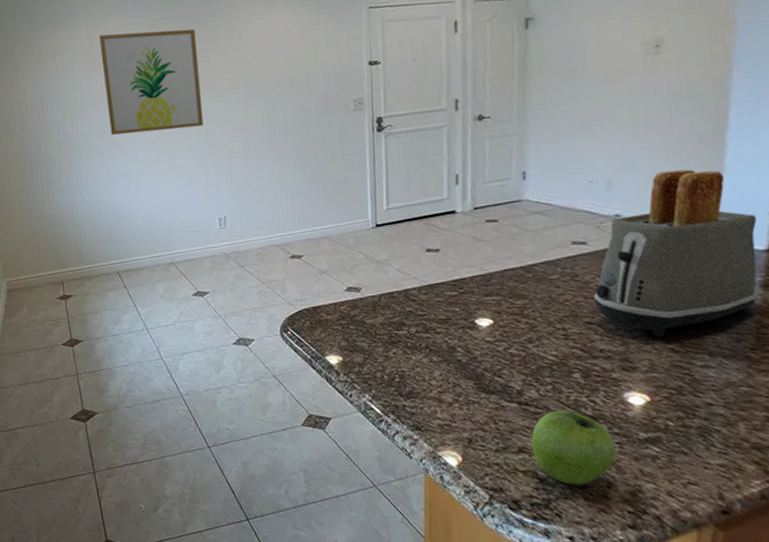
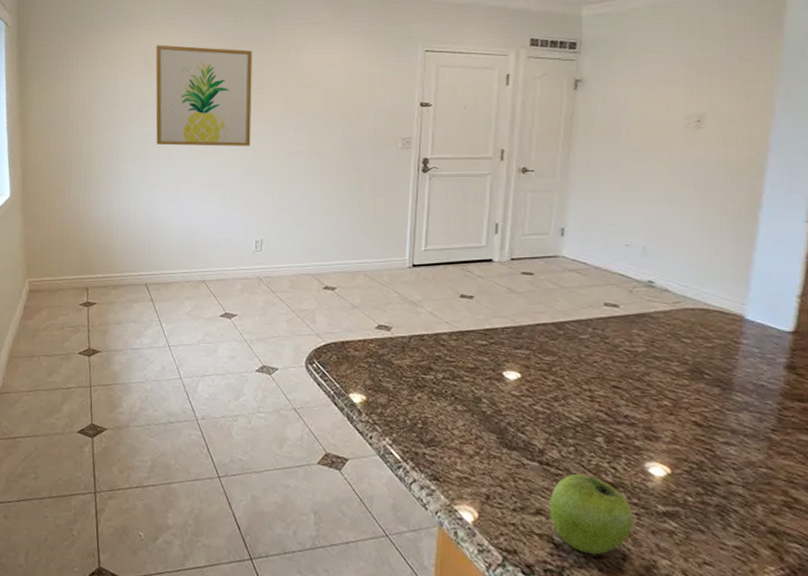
toaster: present [593,169,758,337] -> none [621,243,784,409]

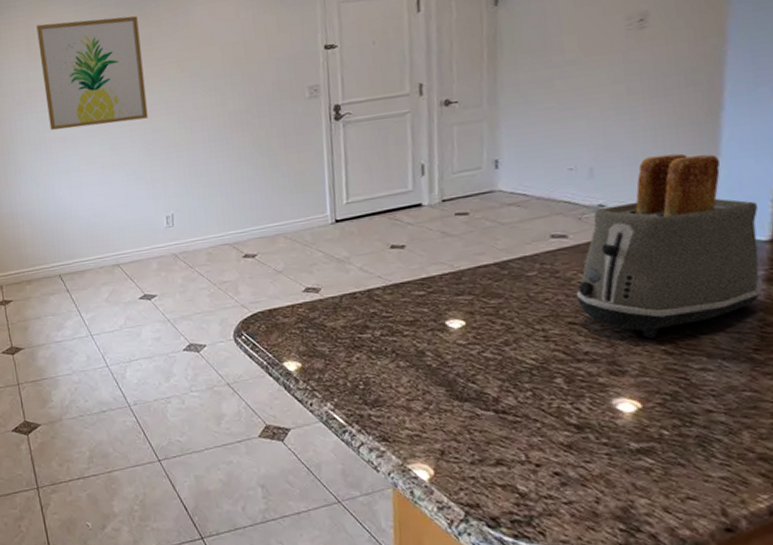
fruit: present [550,473,633,555] -> none [510,418,605,501]
toaster: none [621,243,784,409] -> present [576,153,761,338]

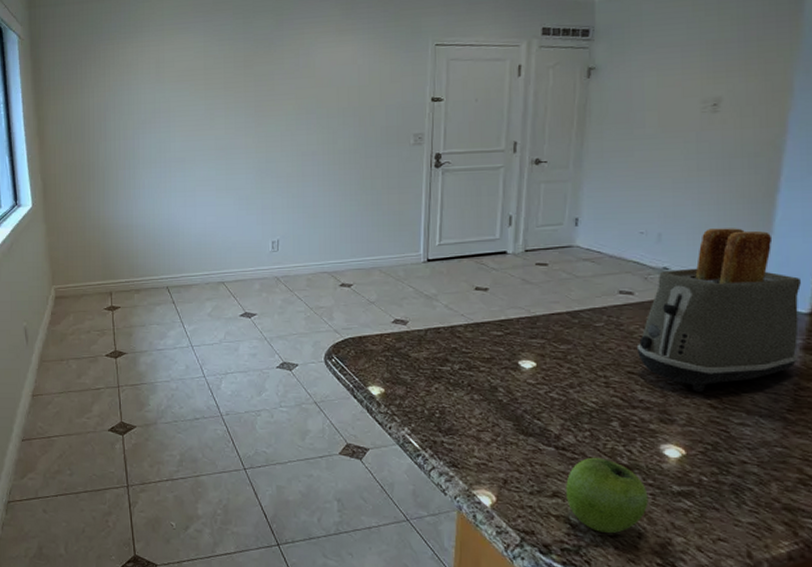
wall art: present [36,16,148,130] -> none [167,50,264,151]
fruit: none [510,418,605,501] -> present [566,457,648,534]

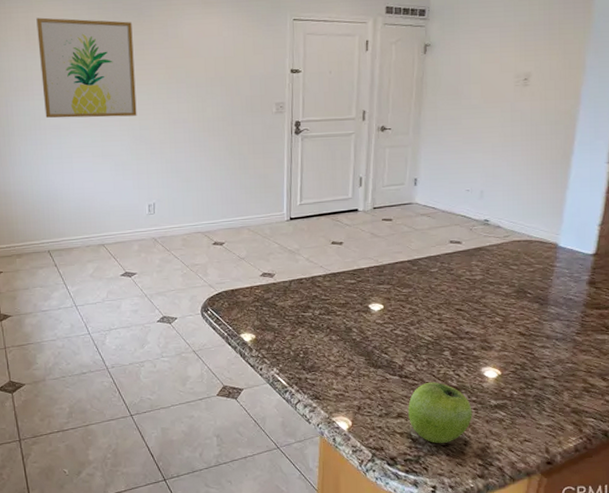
wall art: none [167,50,264,151] -> present [36,17,137,118]
toaster: present [636,228,801,392] -> none [463,185,588,323]

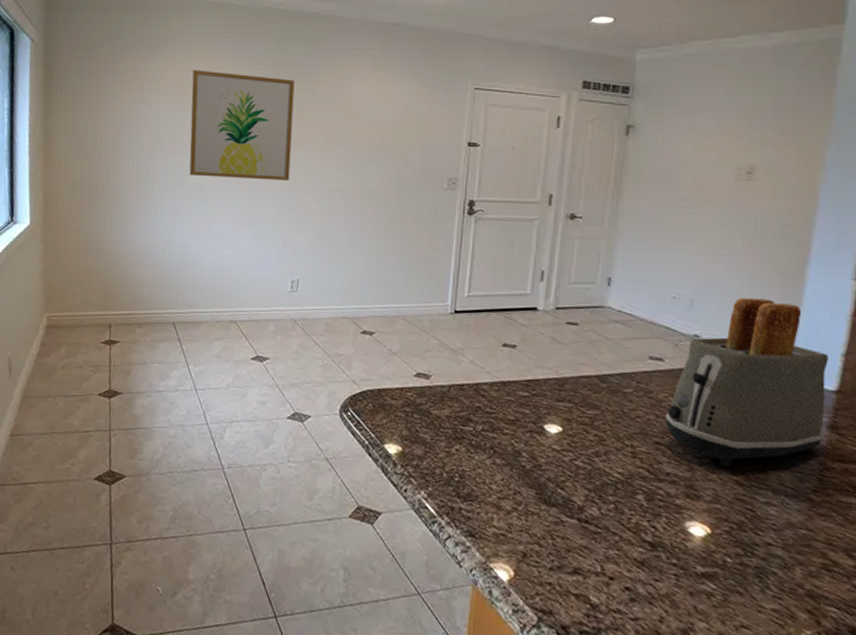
fruit: present [408,382,472,444] -> none [587,532,672,617]
toaster: none [463,185,588,323] -> present [665,298,828,467]

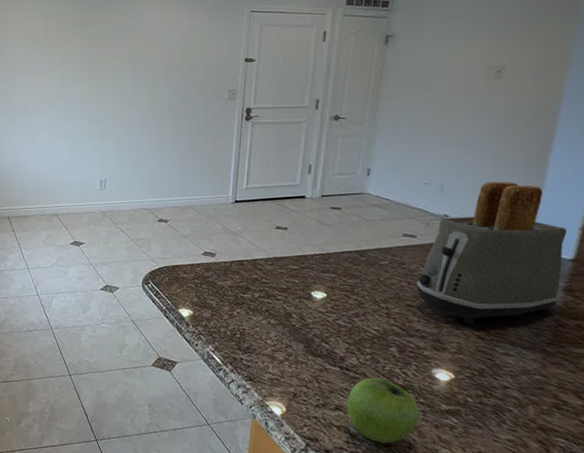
wall art: present [189,70,295,181] -> none [14,10,97,99]
fruit: none [587,532,672,617] -> present [347,377,419,444]

